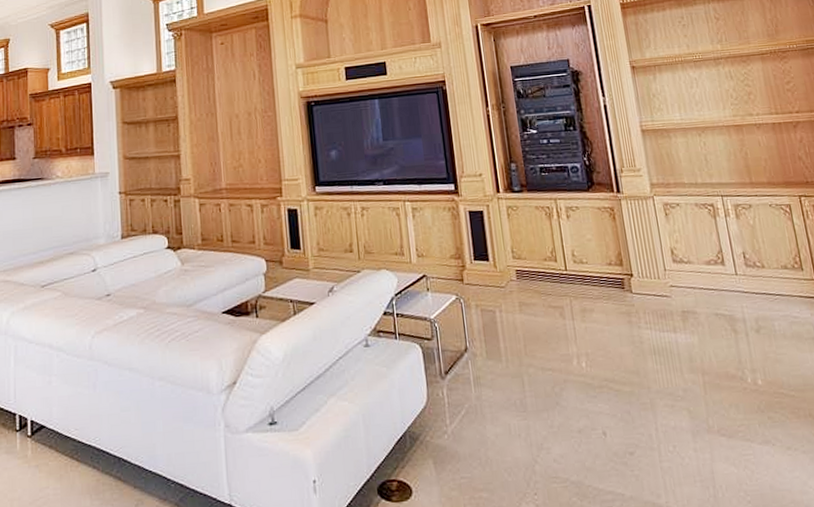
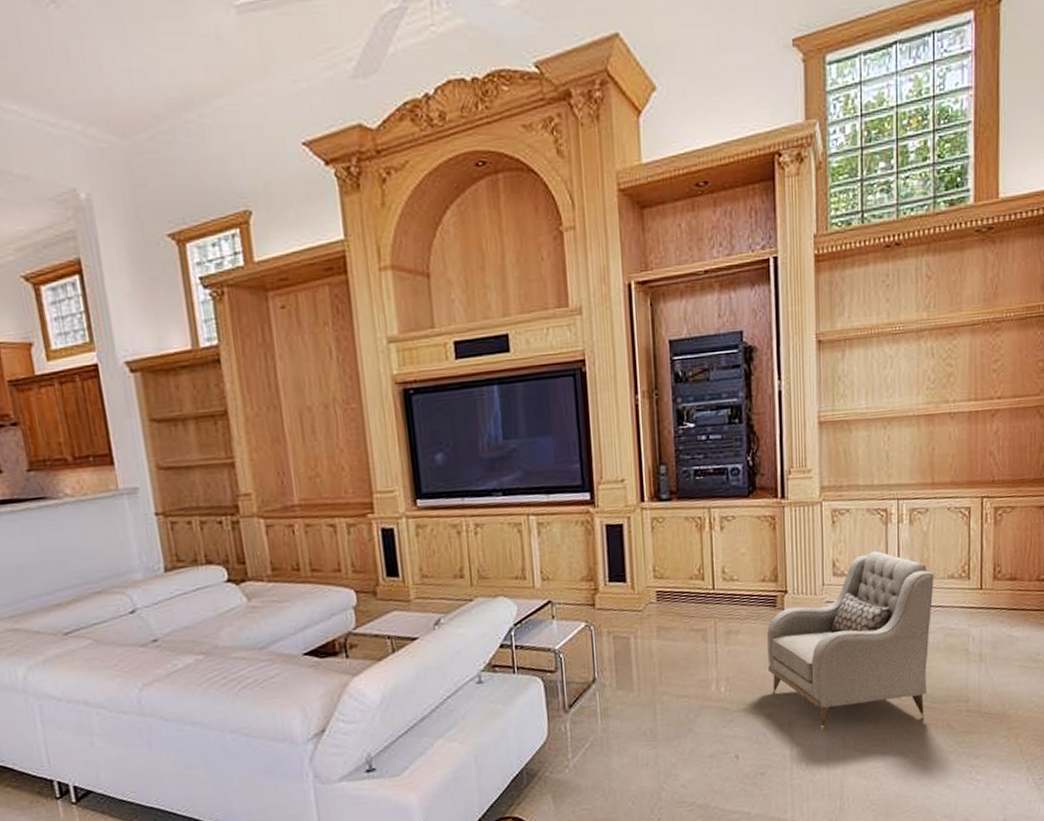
armchair: none [618,241,785,411] -> present [767,550,934,730]

